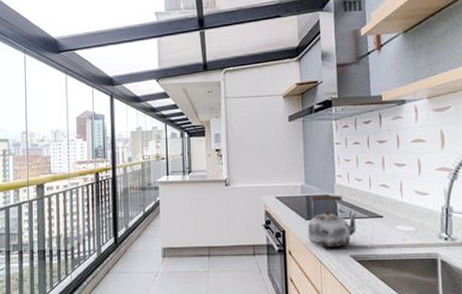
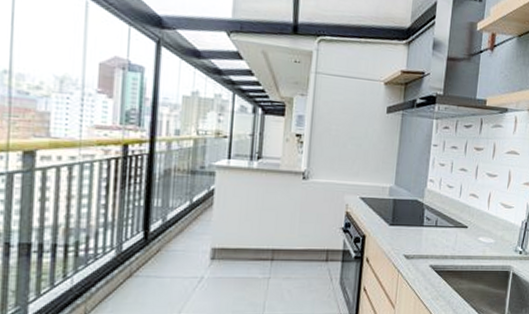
kettle: present [307,195,359,247] -> none [389,199,445,256]

